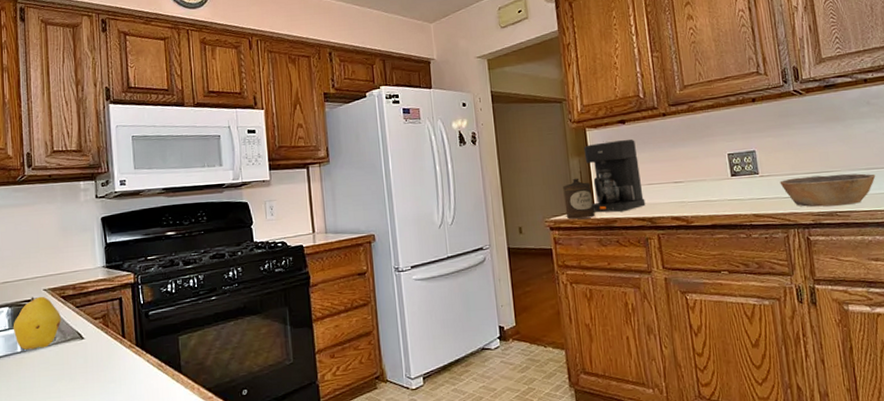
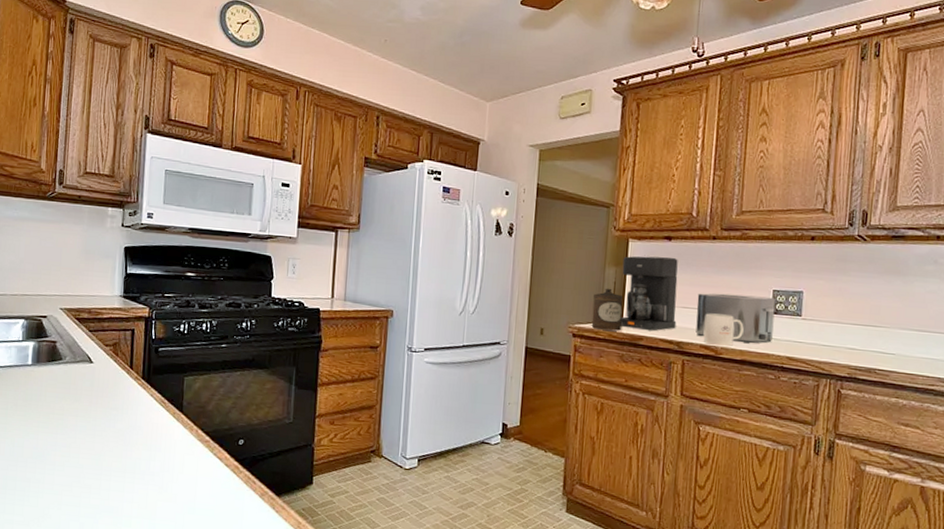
fruit: present [13,296,61,350] -> none [26,313,74,365]
toaster: none [659,161,738,210] -> present [696,293,776,344]
mug: none [670,184,709,216] -> present [702,313,744,347]
bowl: present [779,173,876,207] -> none [822,326,926,365]

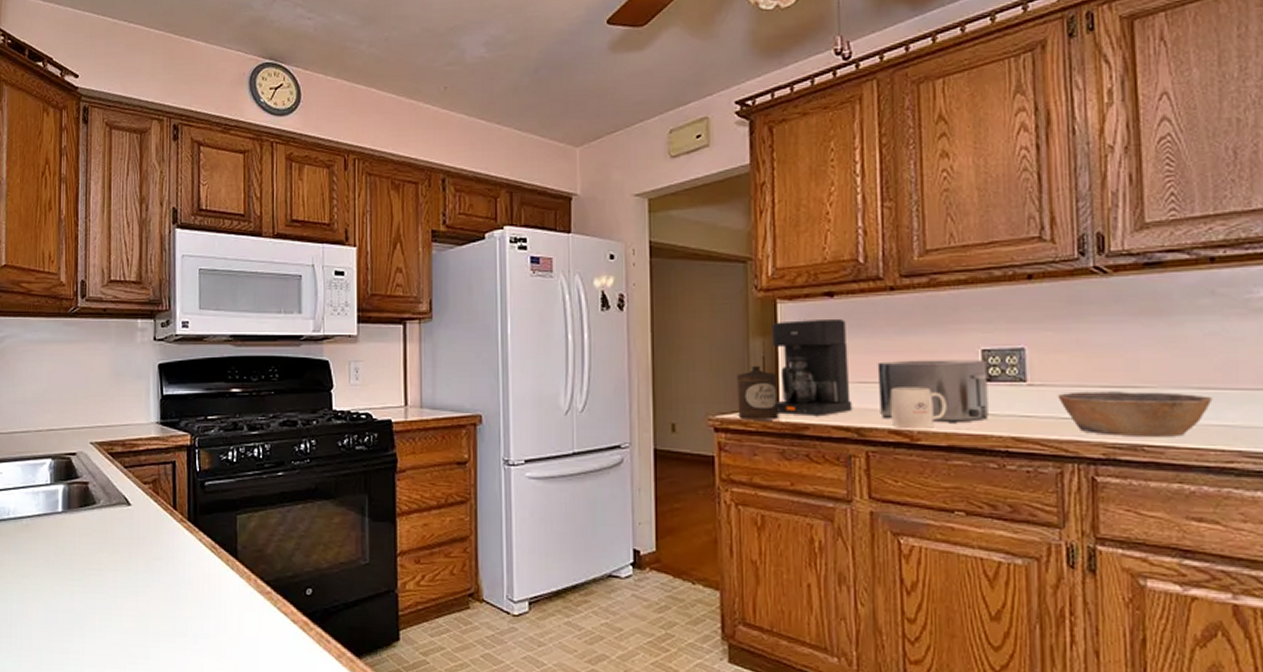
bowl: none [822,326,926,365] -> present [1057,391,1213,438]

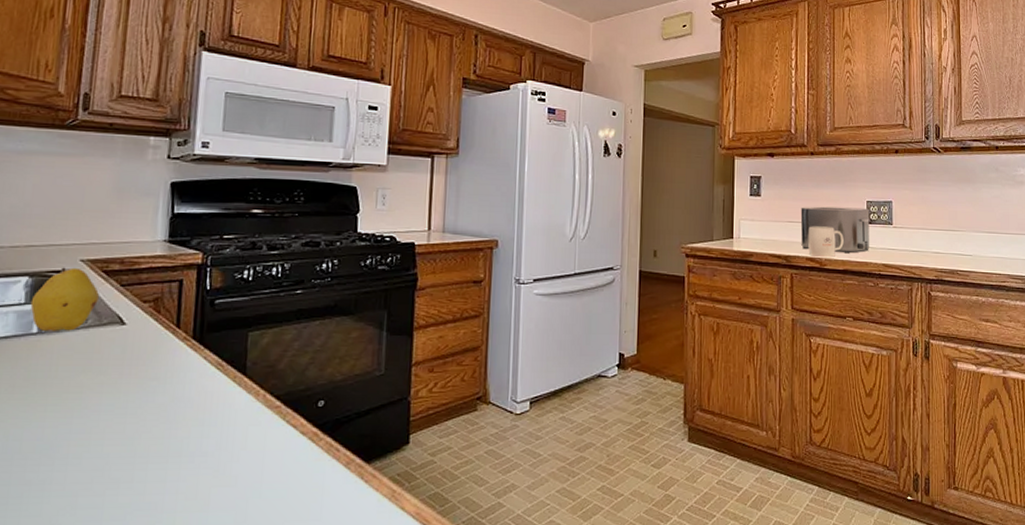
fruit: none [55,450,107,511] -> present [30,267,99,331]
canister: present [737,365,778,421] -> none [703,206,733,250]
coffee maker: present [771,320,853,417] -> none [730,173,783,247]
bowl: present [1057,391,1213,438] -> none [910,232,995,266]

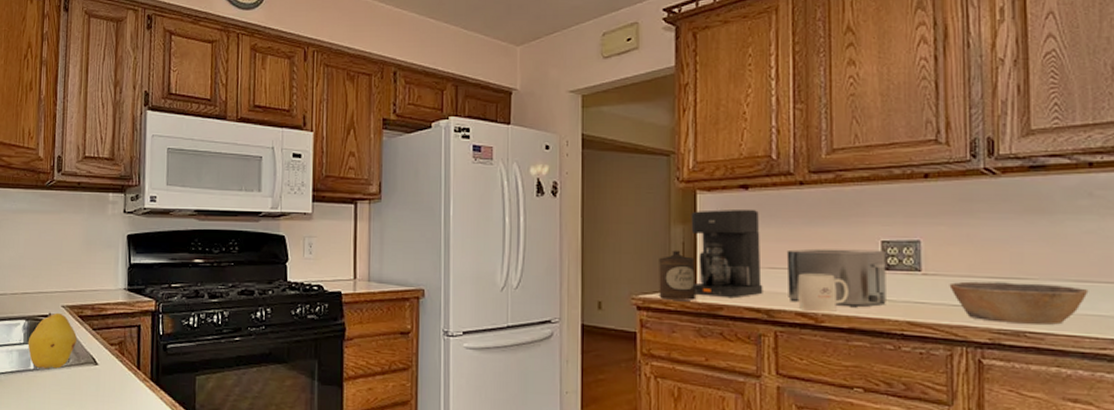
canister: none [703,206,733,250] -> present [659,250,695,302]
coffee maker: none [730,173,783,247] -> present [691,210,763,299]
bowl: none [910,232,995,266] -> present [949,281,1089,325]

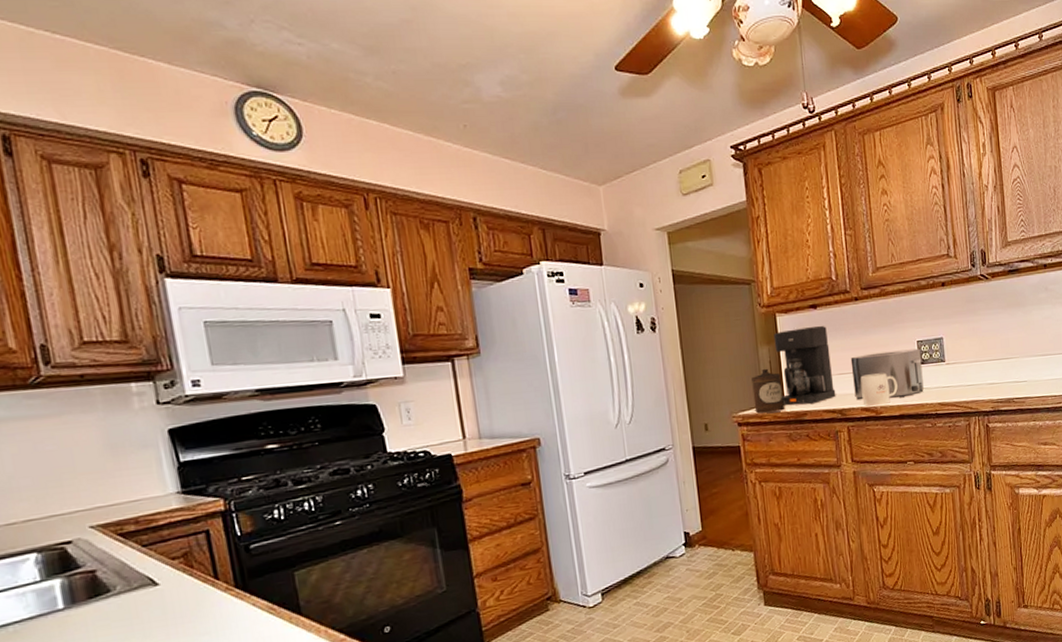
fruit: present [27,312,77,369] -> none [46,535,122,606]
bowl: present [949,281,1089,325] -> none [964,359,1049,395]

